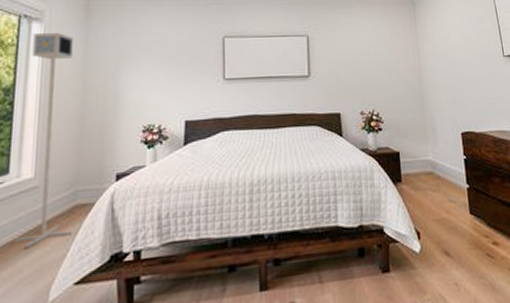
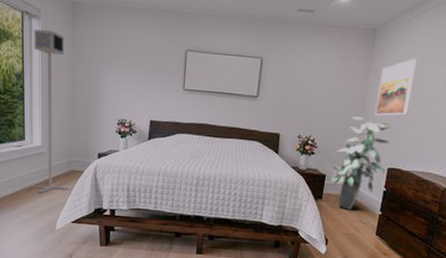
indoor plant: none [404,81,460,189] -> present [331,116,391,210]
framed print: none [428,19,464,78] -> present [374,58,418,116]

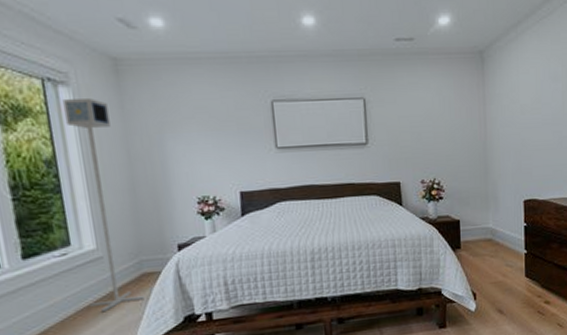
indoor plant: present [331,116,391,210] -> none [465,148,522,255]
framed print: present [374,58,418,116] -> none [497,77,533,144]

